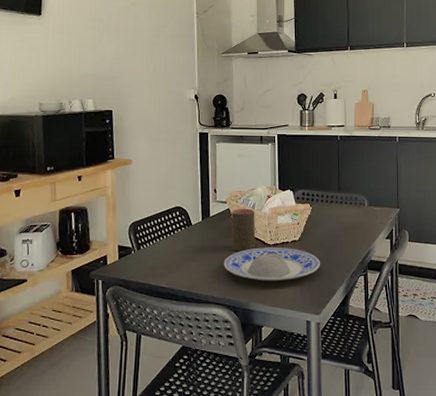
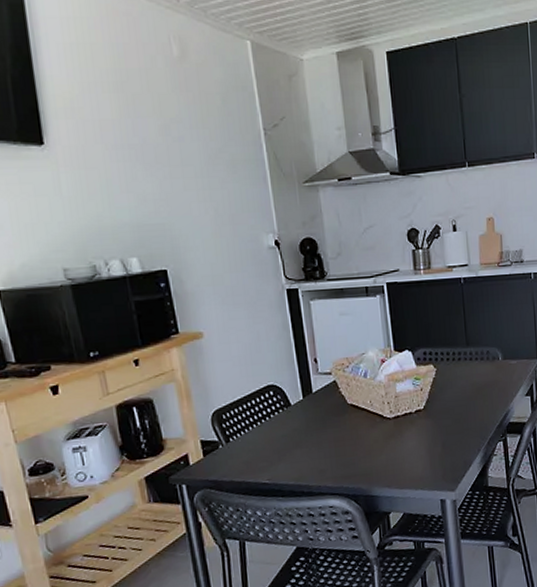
plate: present [223,247,320,281] -> none [335,419,451,462]
cup: present [231,208,256,252] -> none [338,377,373,431]

